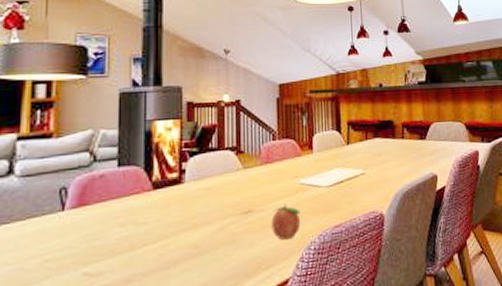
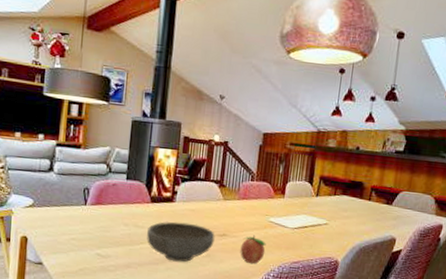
bowl: none [152,205,239,260] -> present [147,221,215,262]

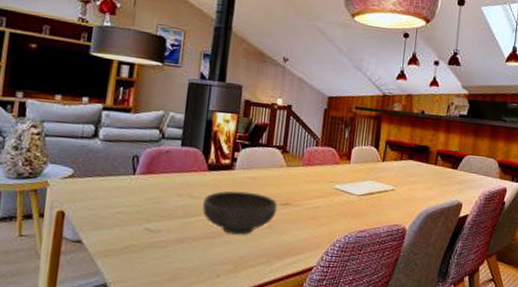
fruit: present [240,235,266,264] -> none [304,203,332,235]

